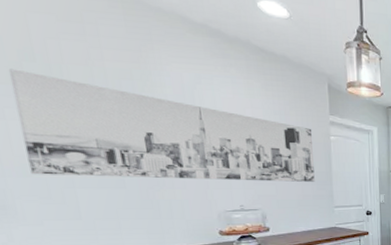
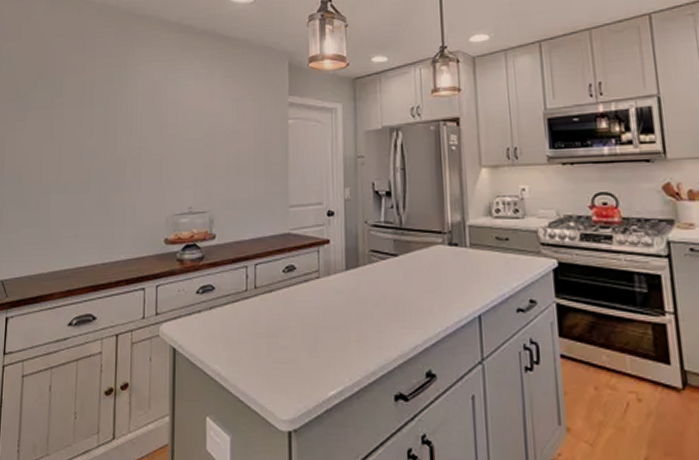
wall art: present [8,68,315,182] -> none [21,86,269,182]

